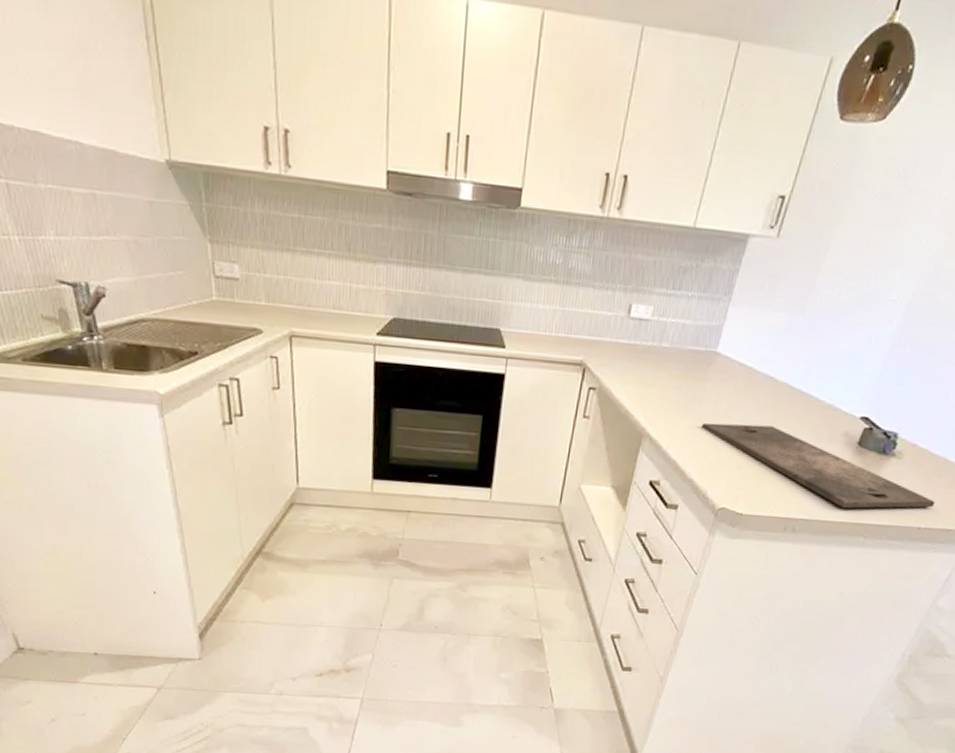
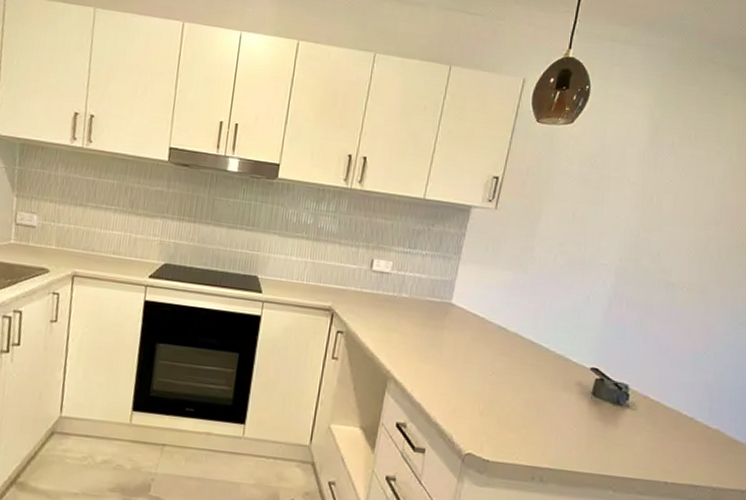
cutting board: present [702,422,936,509] -> none [443,368,677,462]

